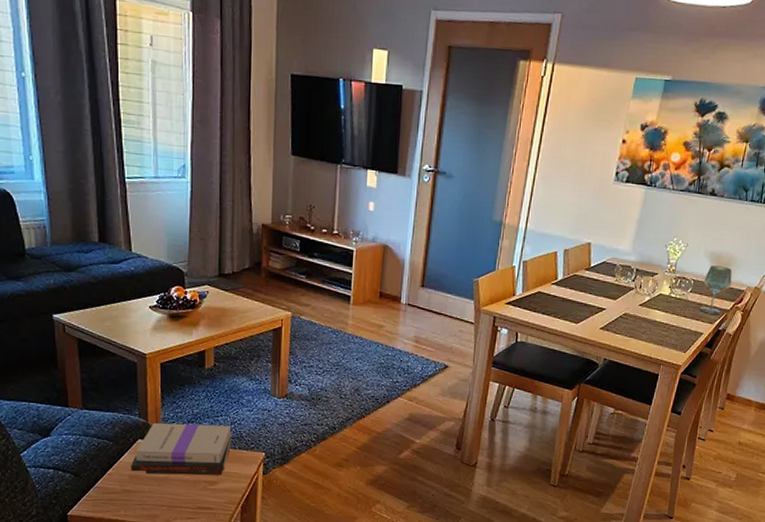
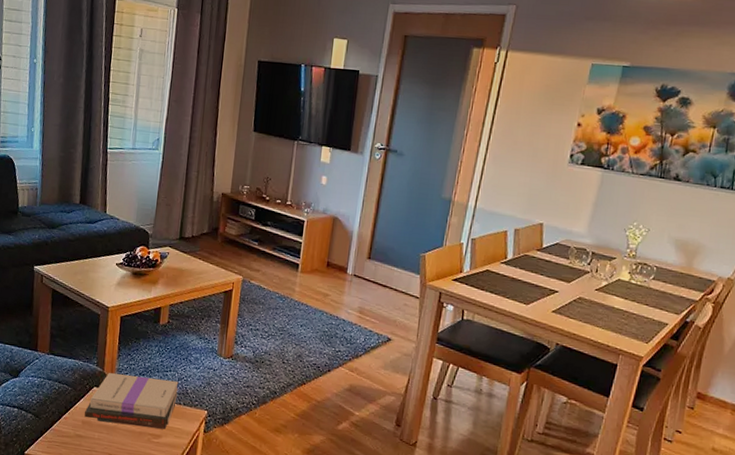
wine glass: present [699,265,733,315] -> none [663,252,701,306]

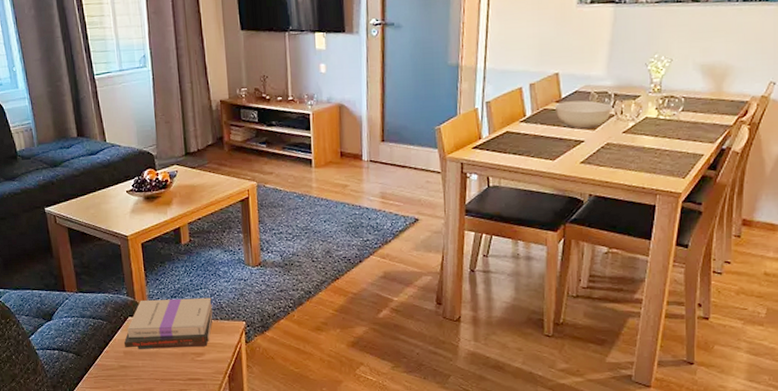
bowl: none [535,251,589,281] -> present [554,100,613,129]

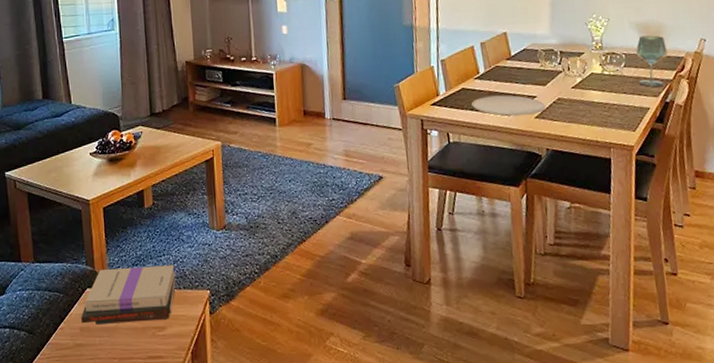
plate: none [515,139,593,161] -> present [471,95,546,116]
bowl: present [554,100,613,129] -> none [505,57,560,85]
wine glass: none [696,77,731,133] -> present [635,35,668,87]

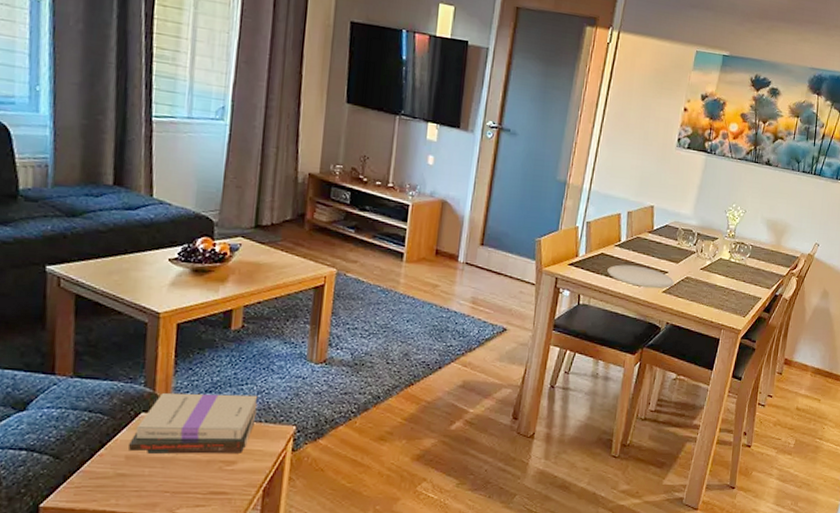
wine glass: present [635,35,668,87] -> none [758,232,788,281]

